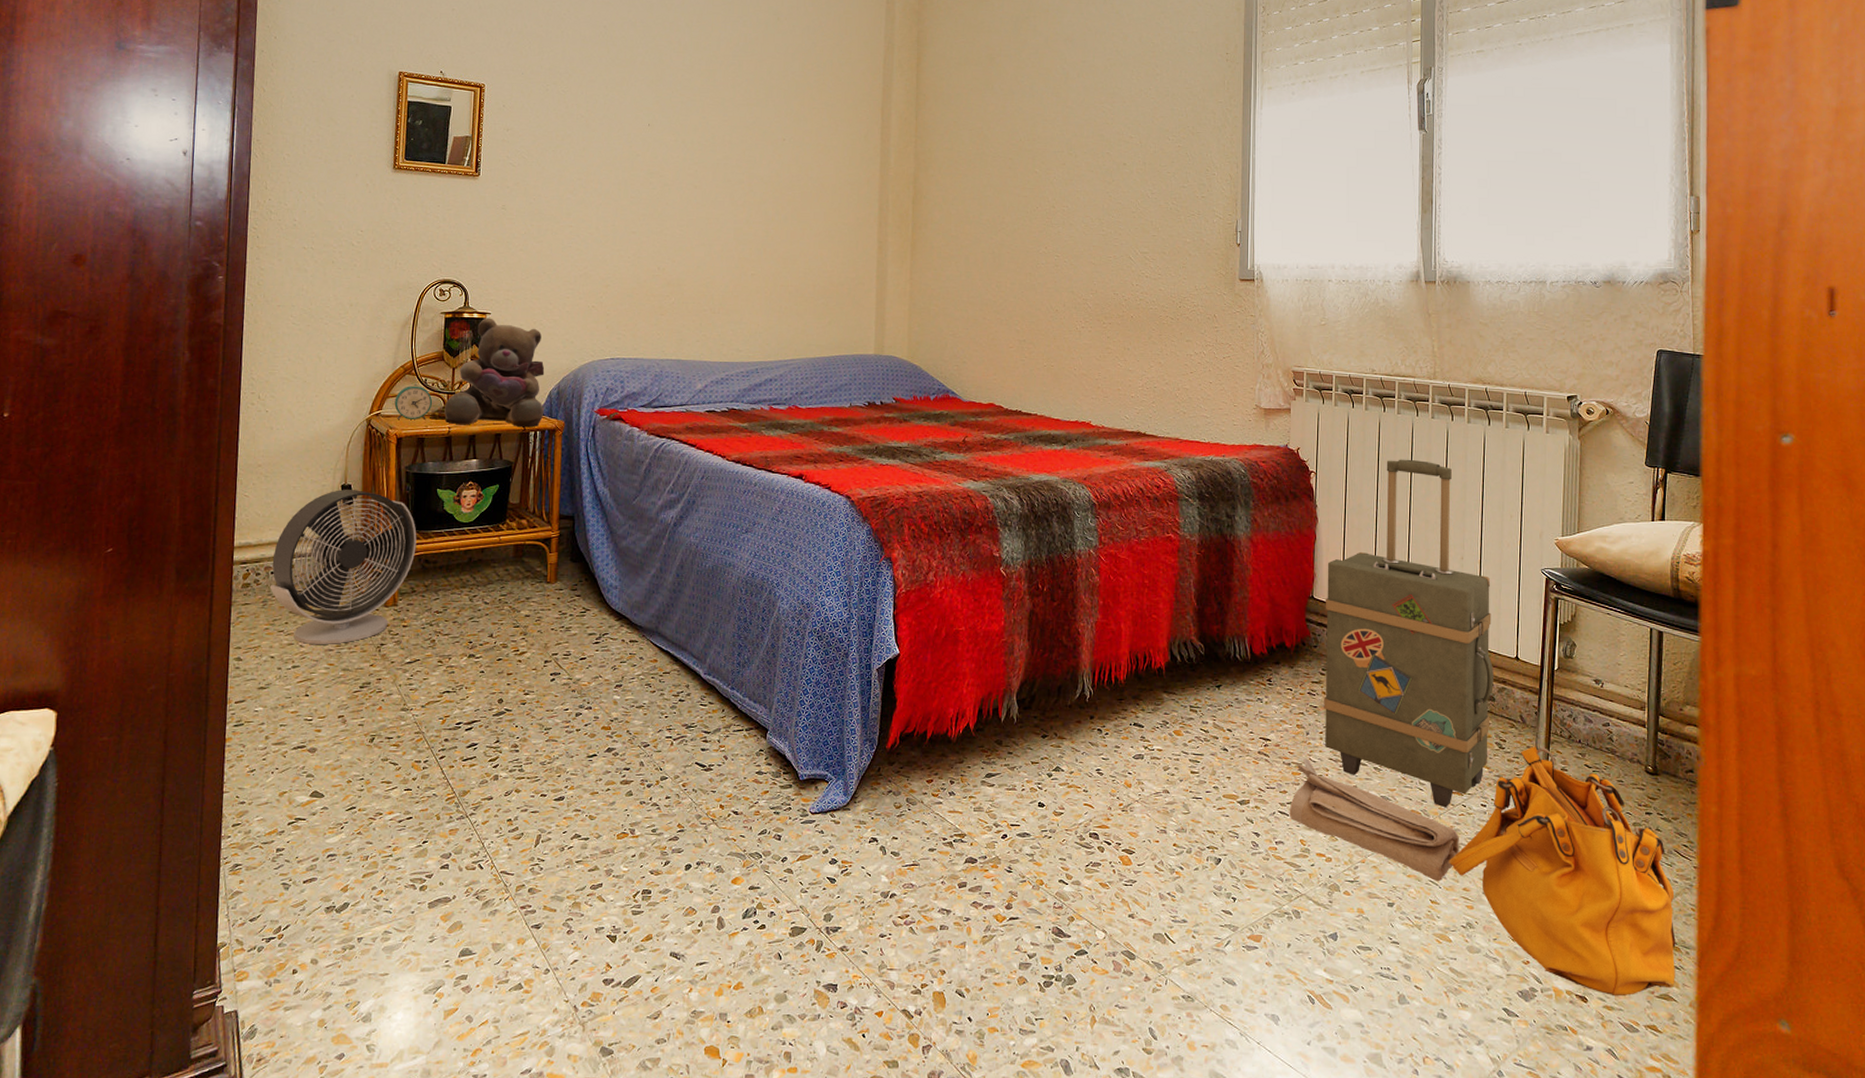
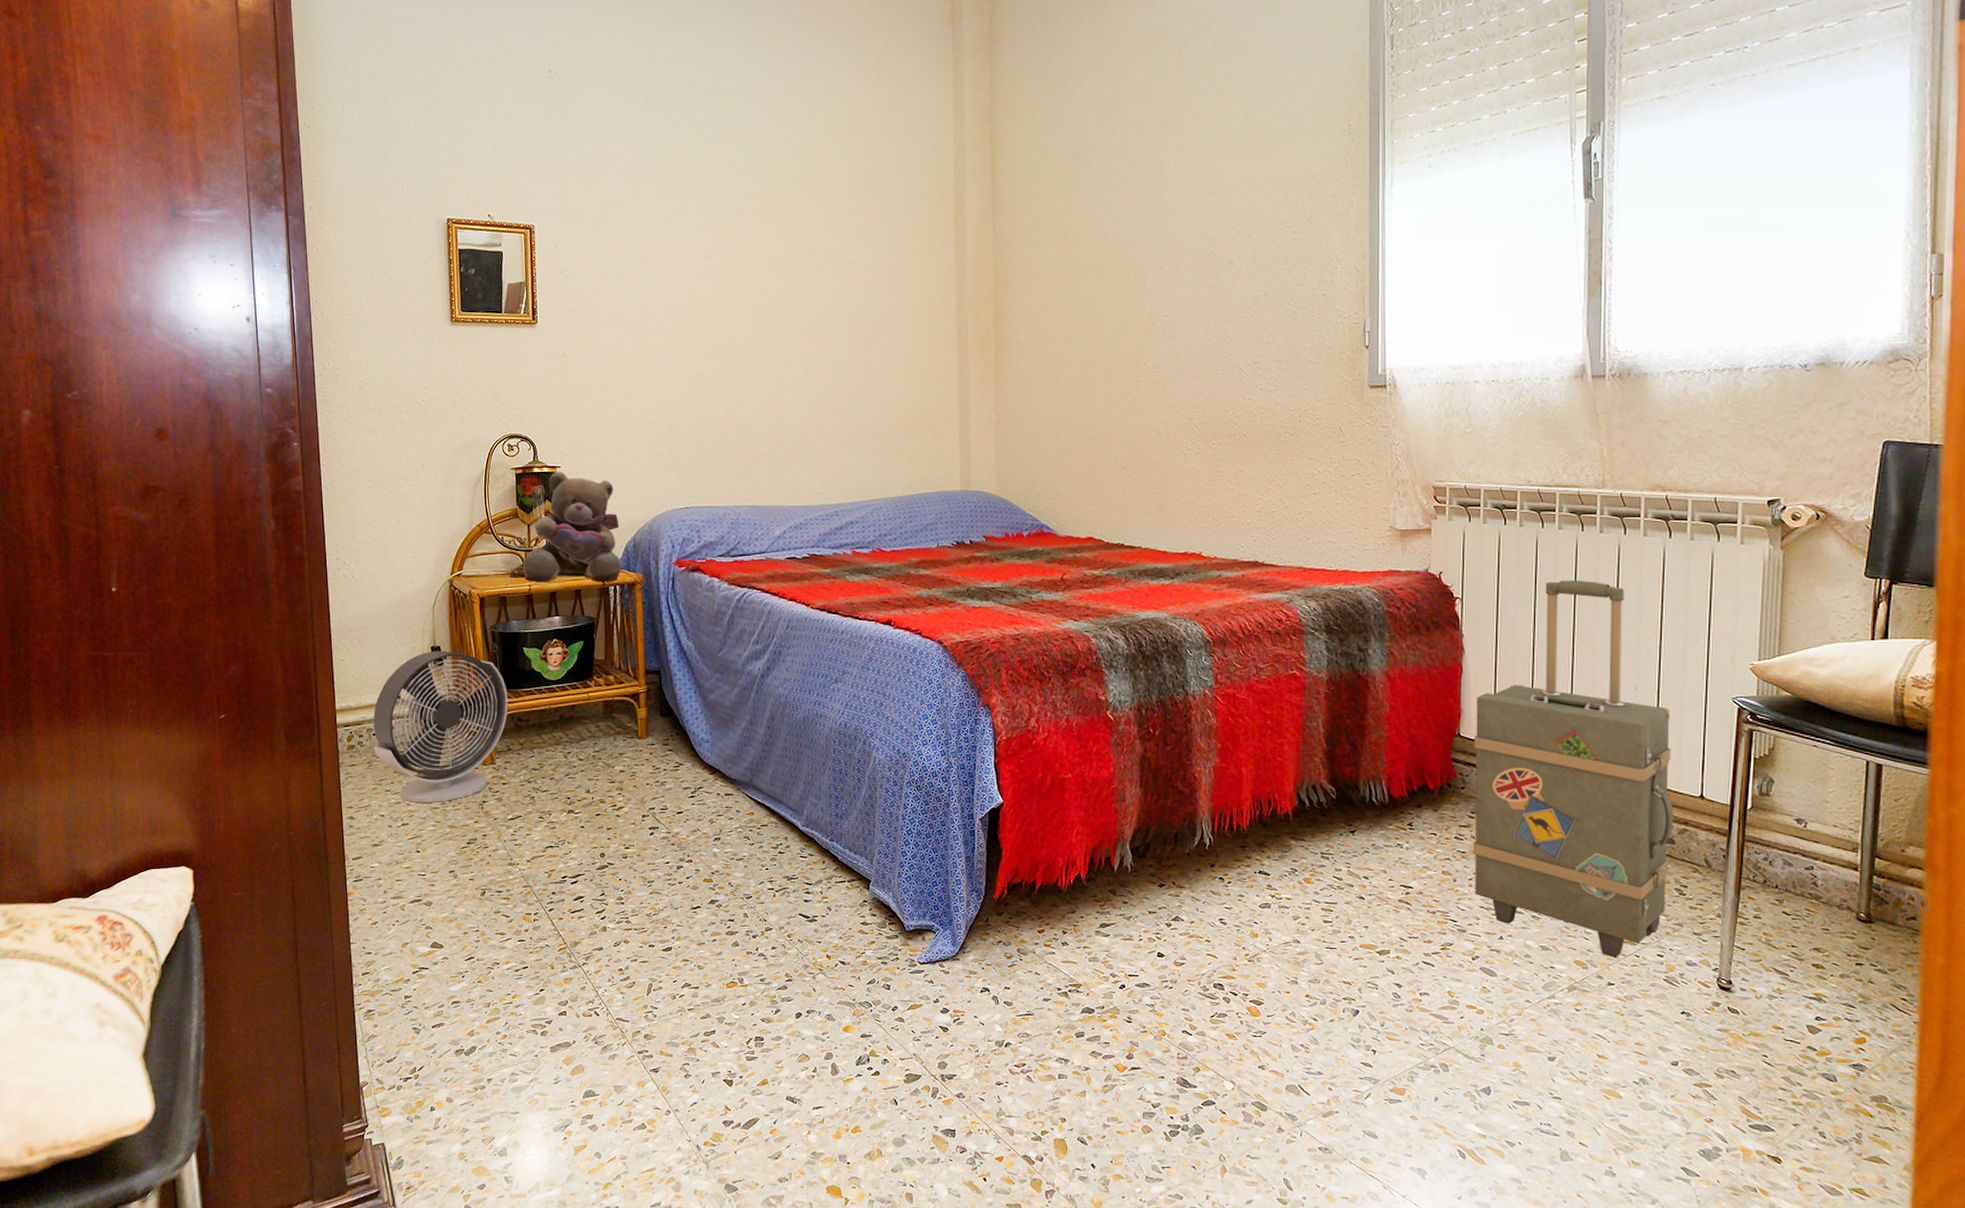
alarm clock: present [394,383,433,420] -> none [474,542,511,579]
towel: present [1289,758,1459,882] -> none [1434,906,1631,1036]
handbag: present [1448,745,1676,997] -> none [1618,891,1889,1158]

